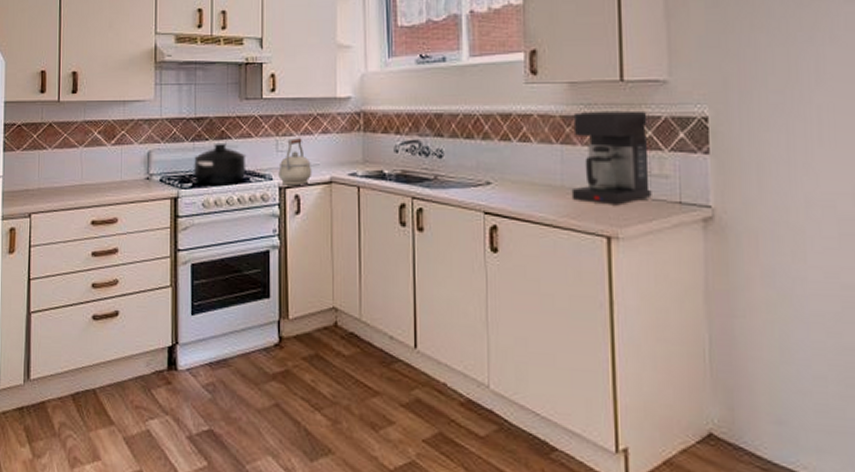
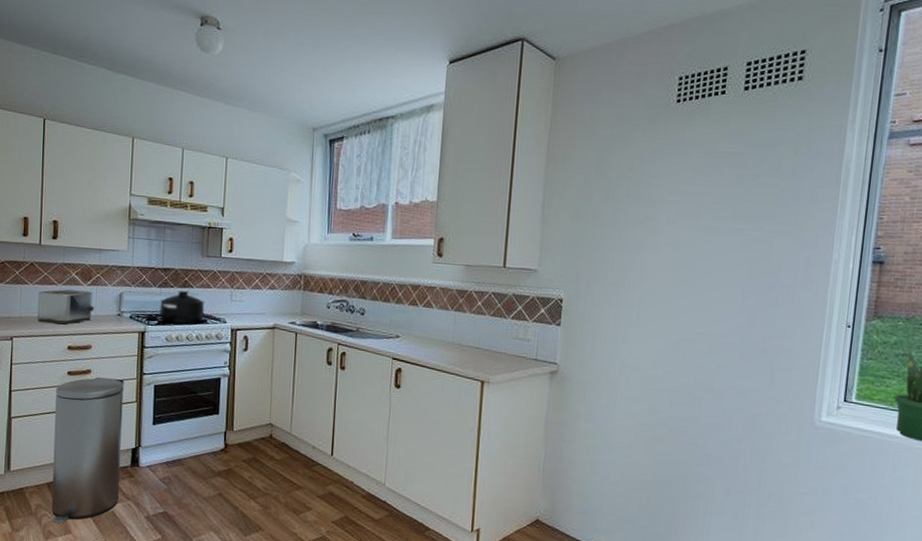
toaster: none [57,152,119,195] -> present [37,289,94,325]
pedal bin: none [77,257,156,447] -> present [51,377,124,524]
kettle: present [278,138,312,186] -> none [231,291,260,329]
coffee maker: present [571,110,652,206] -> none [458,288,520,359]

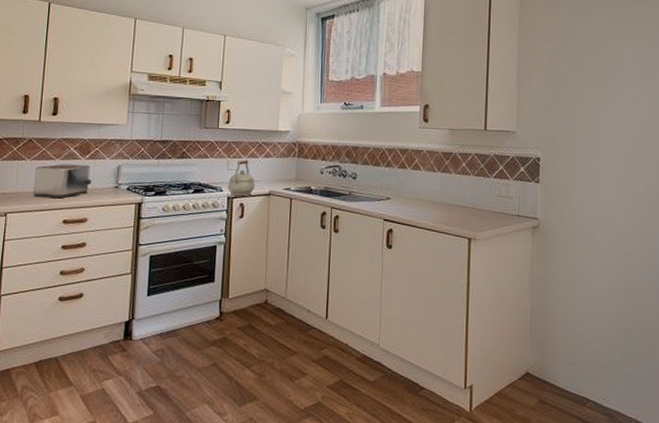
pedal bin: present [51,377,124,524] -> none [38,250,119,405]
saucepan: present [160,290,205,325] -> none [157,161,202,195]
kettle: none [231,291,260,329] -> present [228,160,256,196]

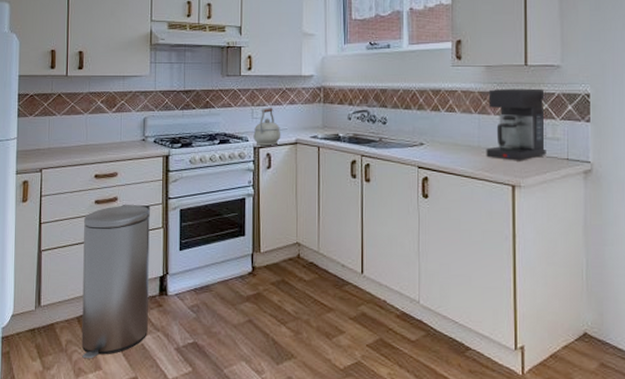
toaster: present [33,164,92,199] -> none [65,118,119,153]
pedal bin: none [38,250,119,405] -> present [81,205,150,359]
coffee maker: none [446,150,501,217] -> present [486,88,546,161]

